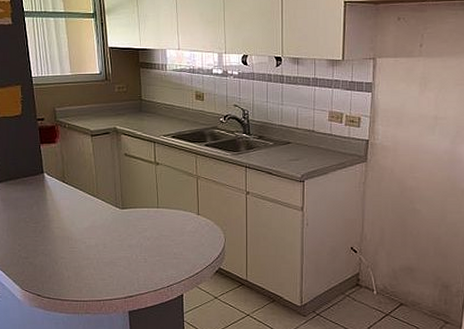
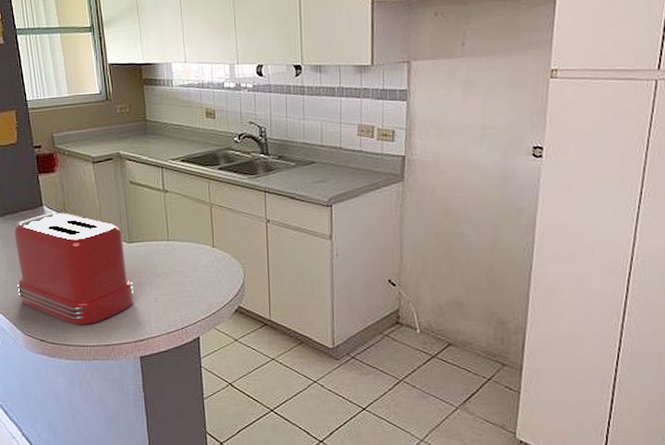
toaster: none [16,179,126,282] -> present [14,212,134,325]

